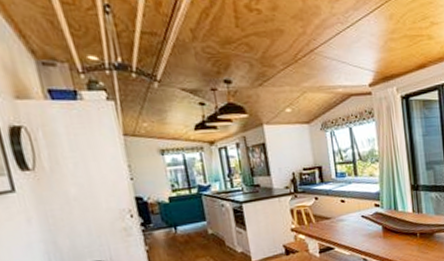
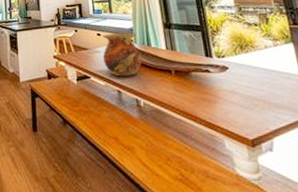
vase: none [347,196,389,245] -> present [102,32,142,77]

